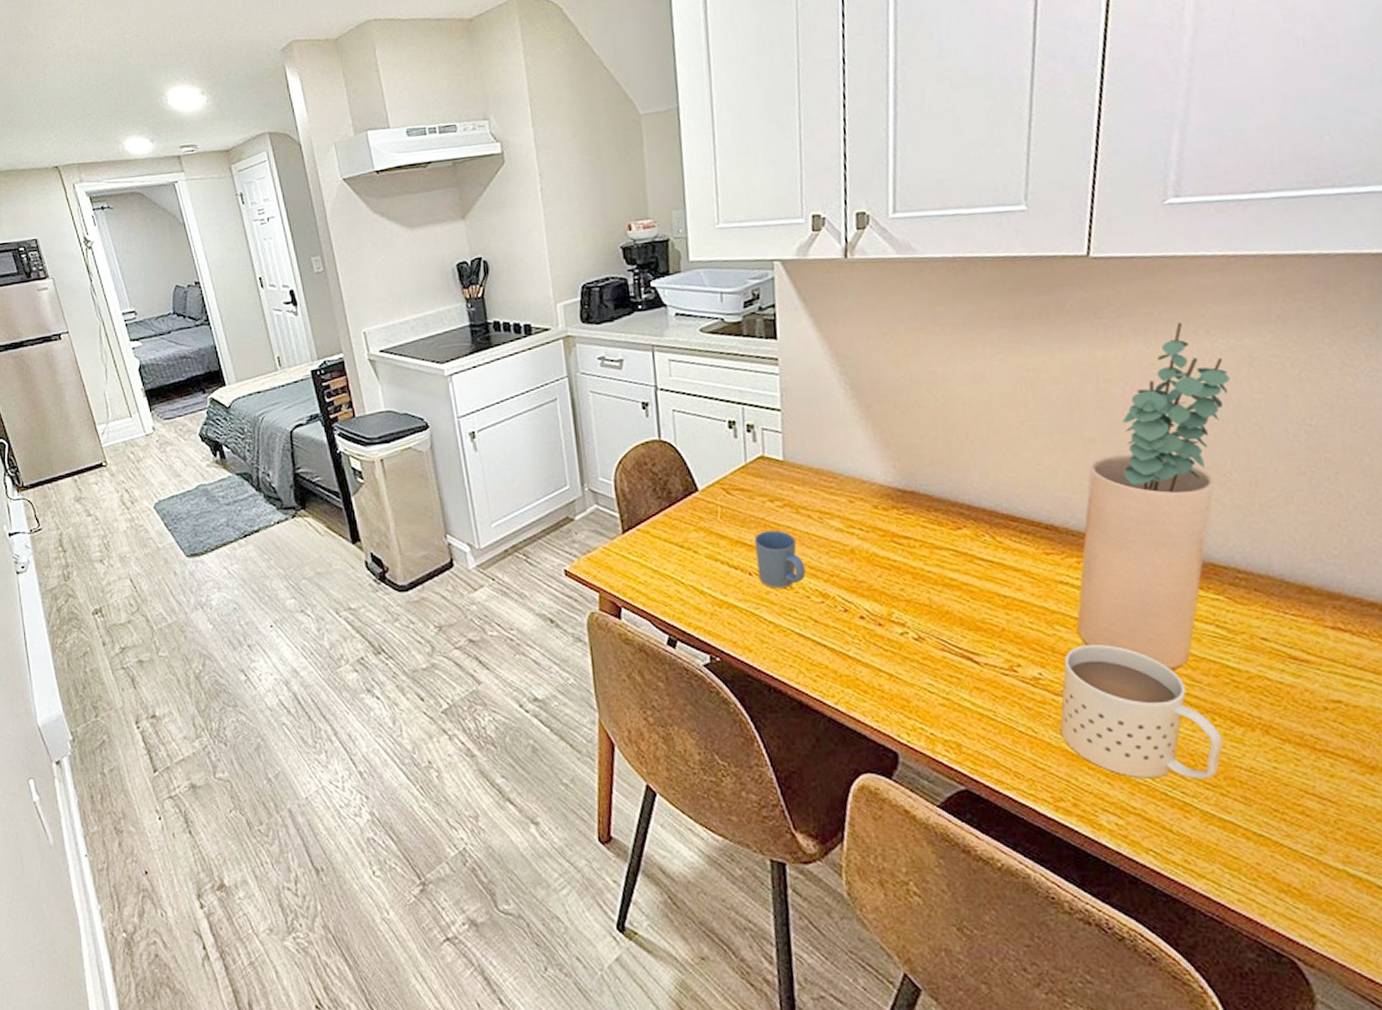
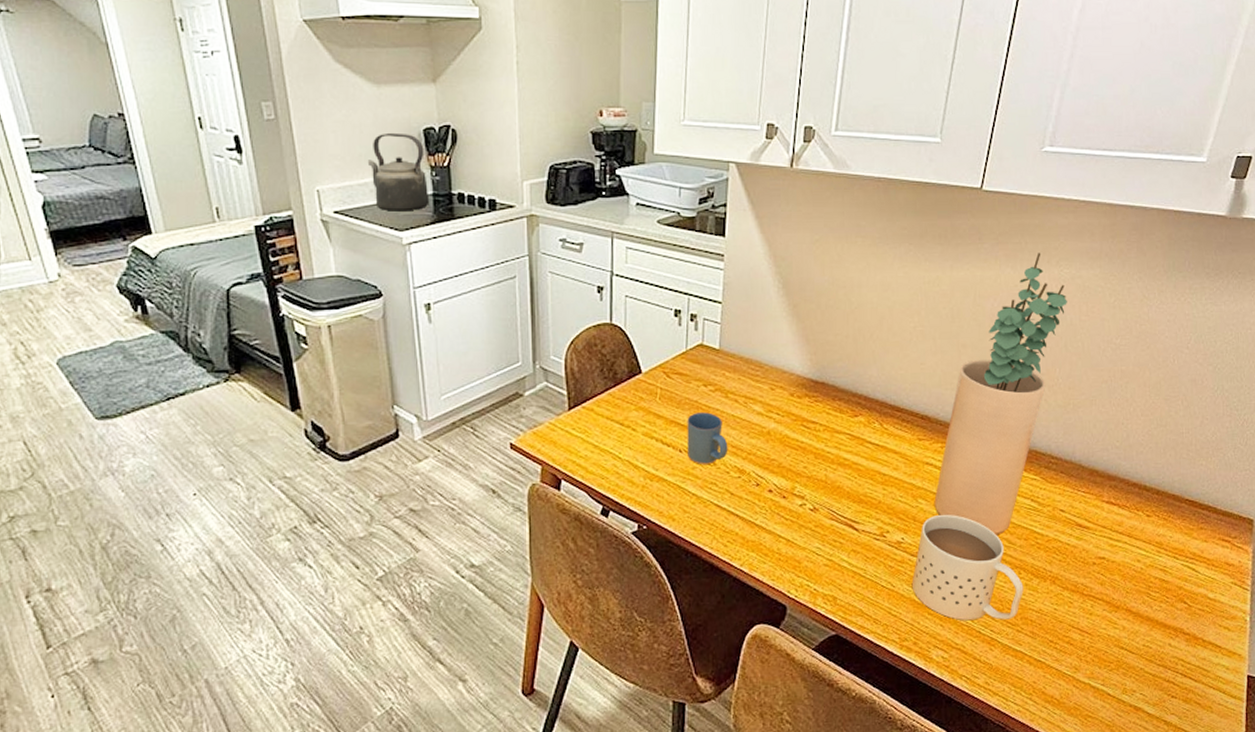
kettle: none [407,270,467,346] -> present [367,132,430,212]

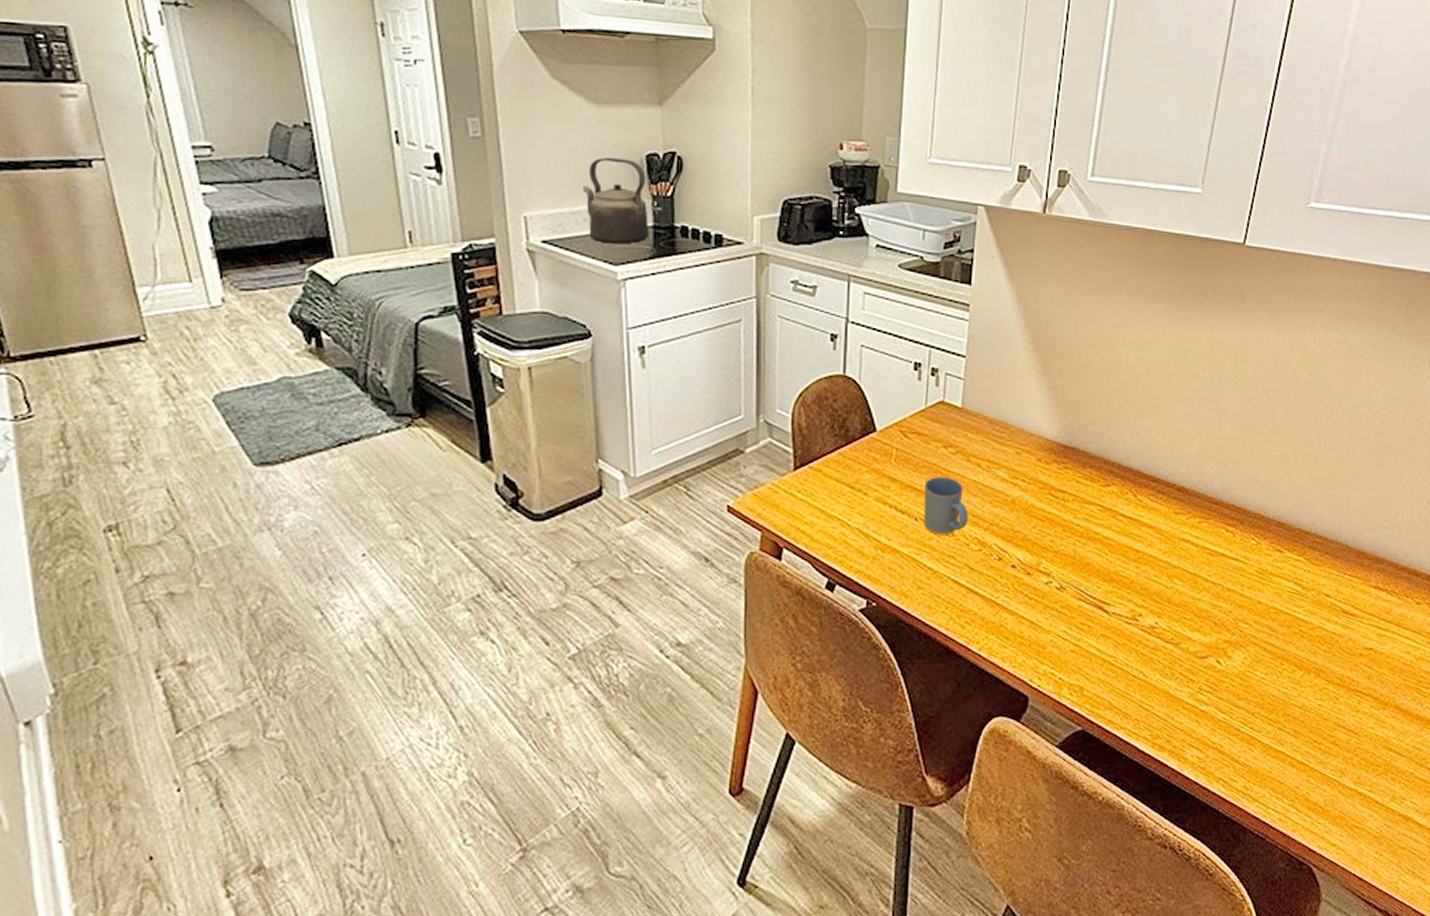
mug: present [911,514,1024,621] -> none [1165,596,1286,717]
vase: present [934,252,1067,536] -> none [1191,314,1333,622]

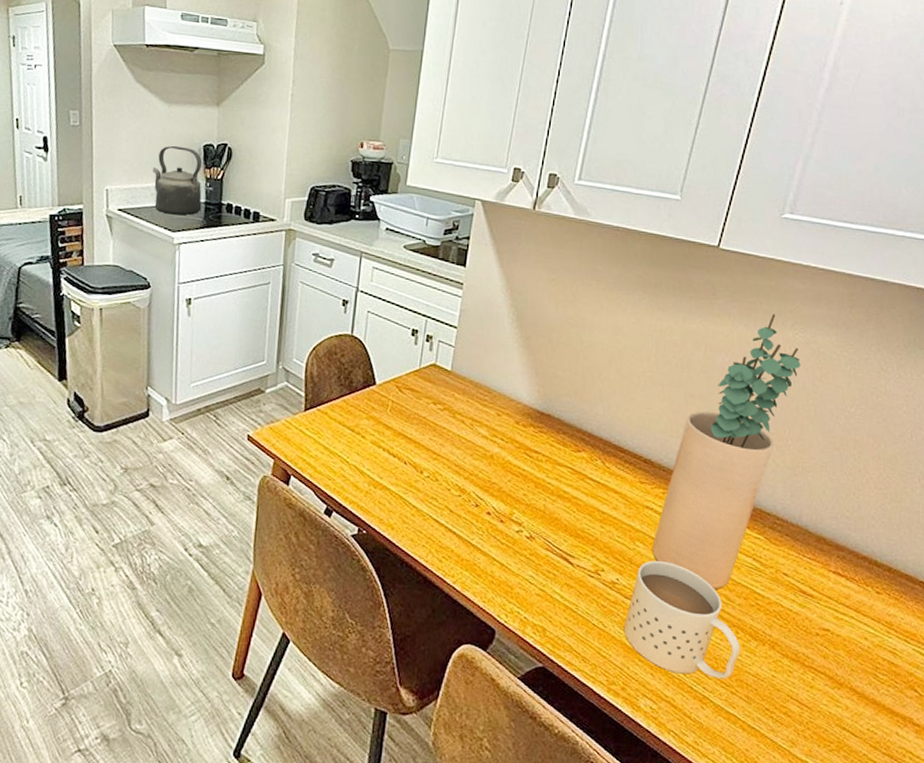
mug: present [924,477,969,535] -> none [412,428,452,479]
mug: none [1165,596,1286,717] -> present [623,560,741,680]
vase: none [1191,314,1333,622] -> present [652,314,801,590]

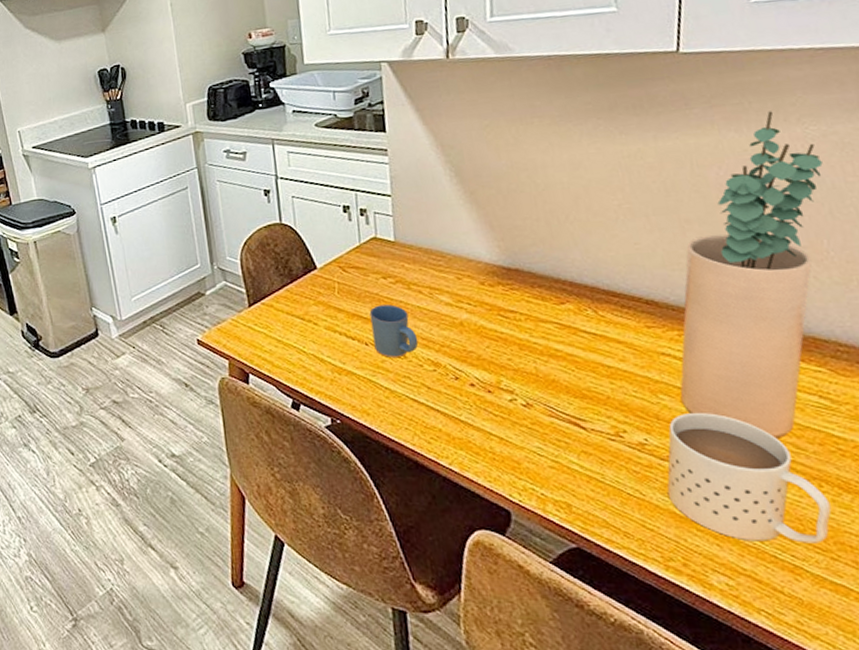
kettle: present [152,145,203,215] -> none [55,76,108,142]
mug: none [412,428,452,479] -> present [369,304,419,357]

